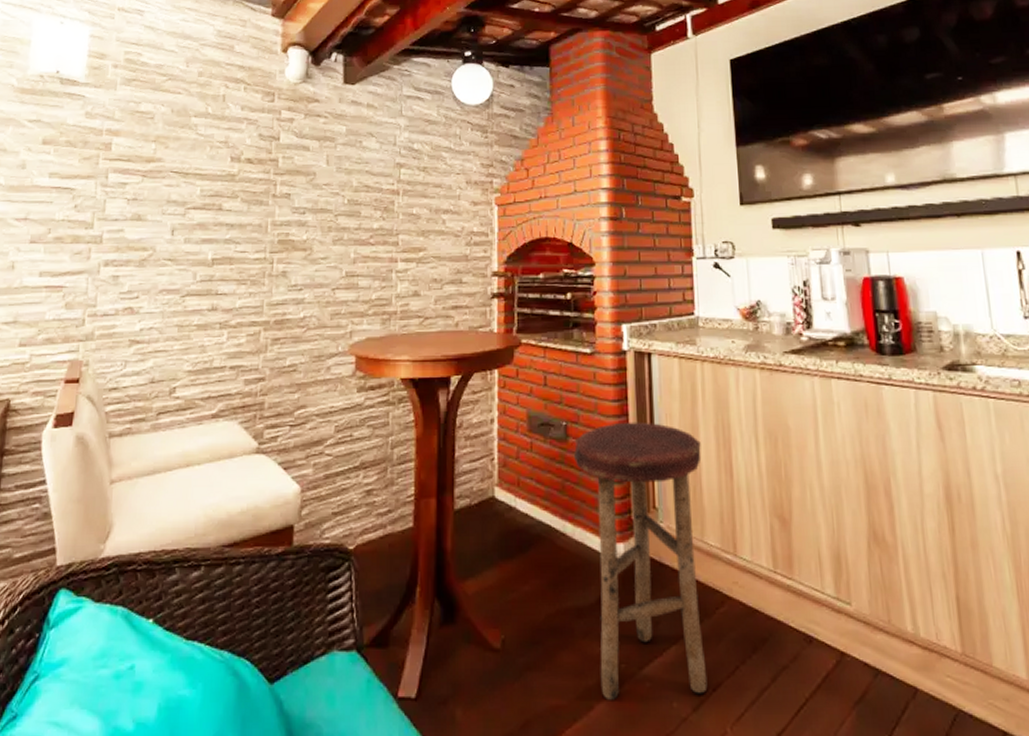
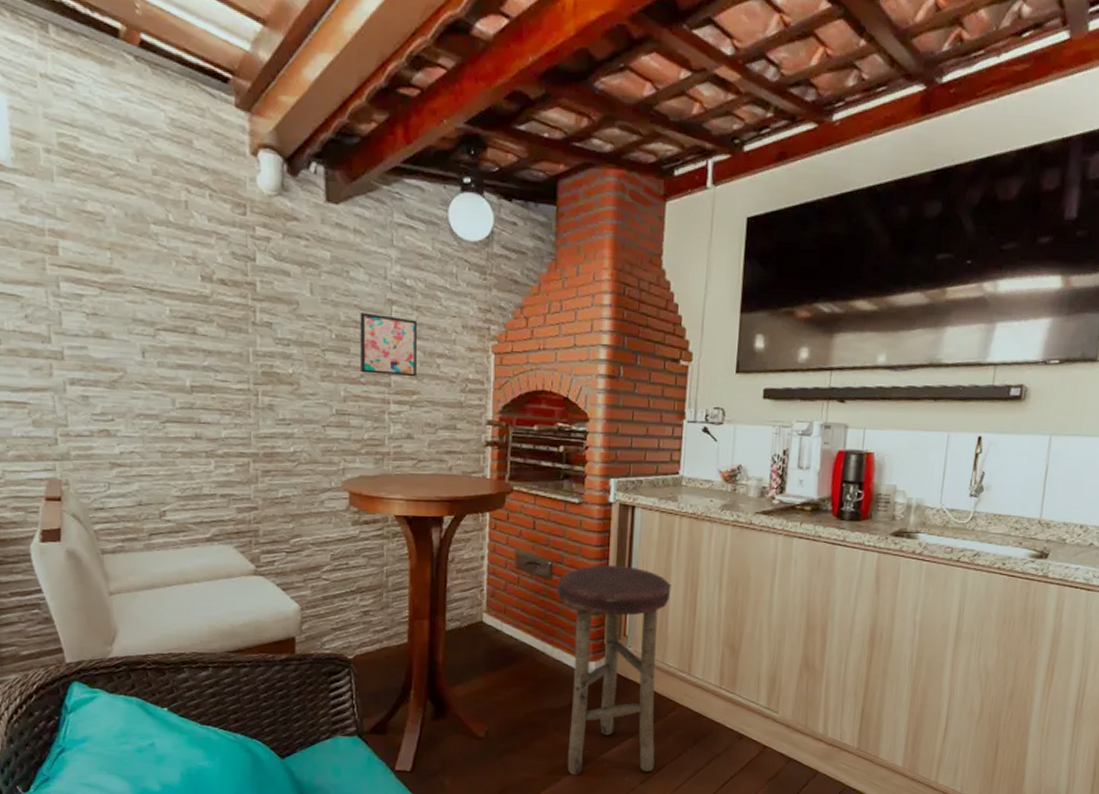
wall art: none [370,177,423,235] -> present [360,312,417,377]

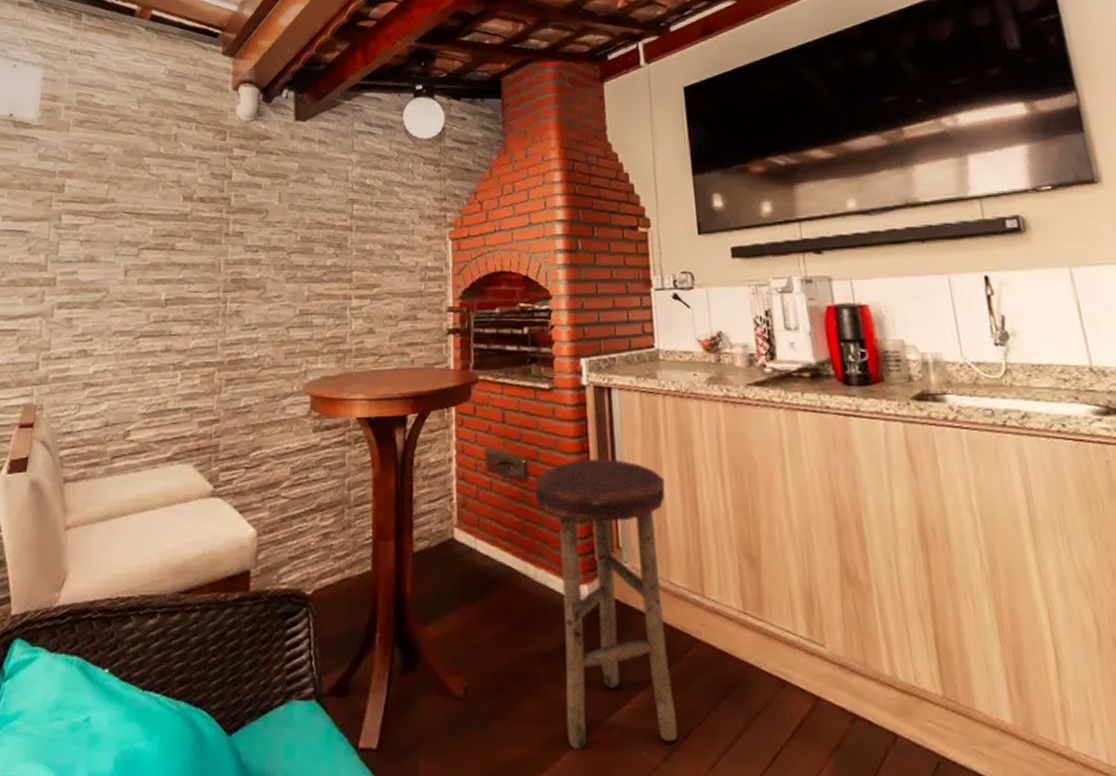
wall art: present [360,312,417,377] -> none [323,213,377,271]

